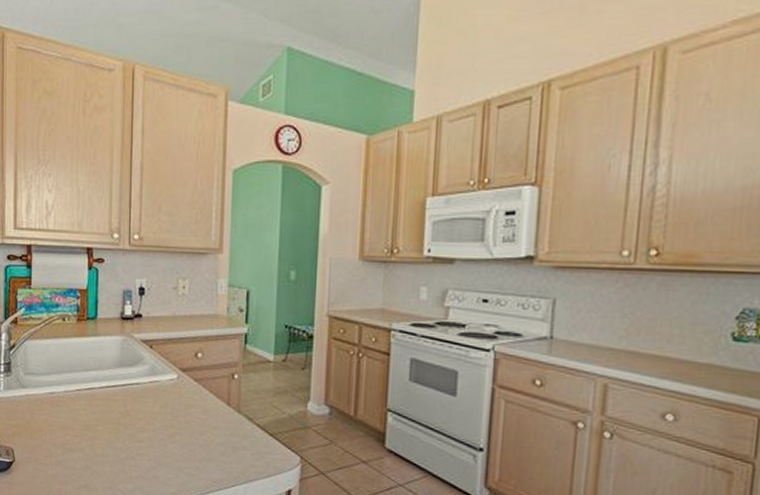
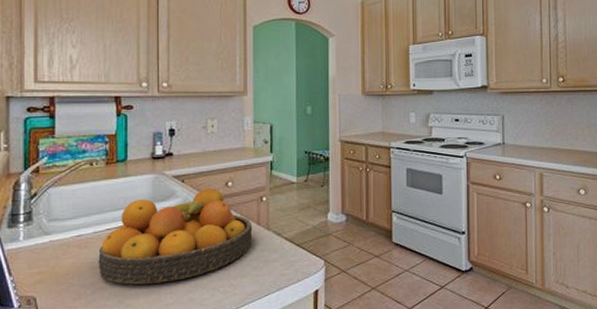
fruit bowl: none [68,357,222,454] -> present [98,188,253,285]

